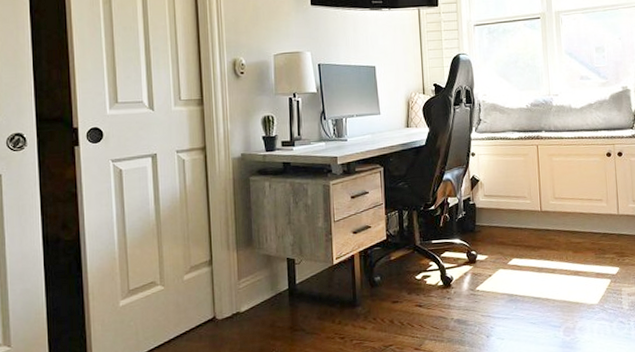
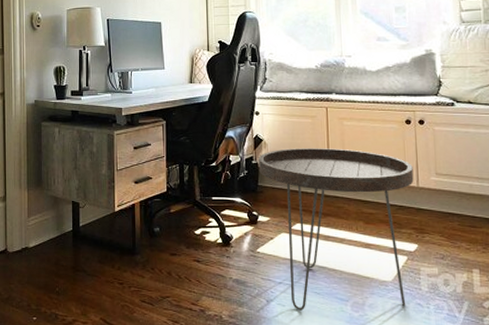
side table: none [476,183,615,342] -> present [259,148,414,311]

